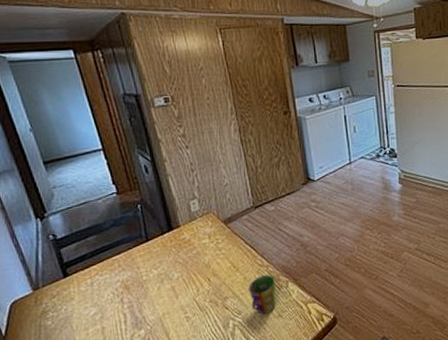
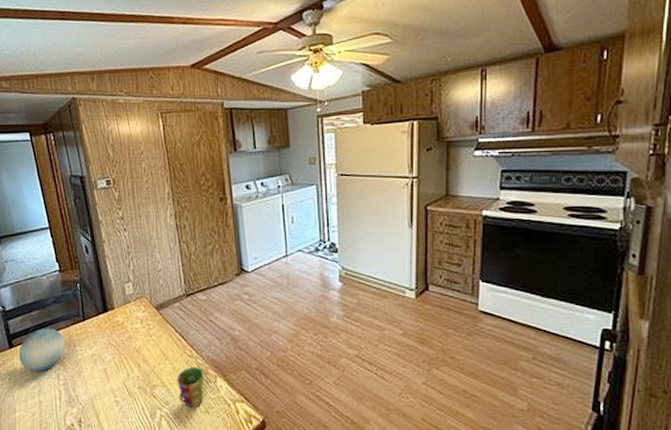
decorative ball: none [75,252,129,298] -> present [18,328,66,371]

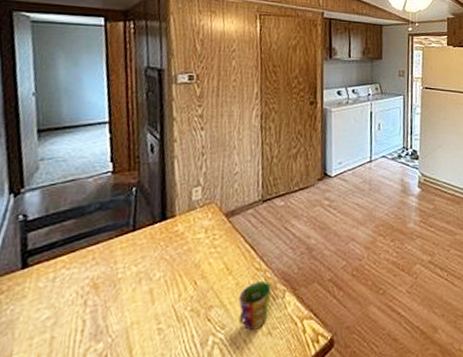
decorative ball: present [18,328,66,371] -> none [33,241,105,298]

